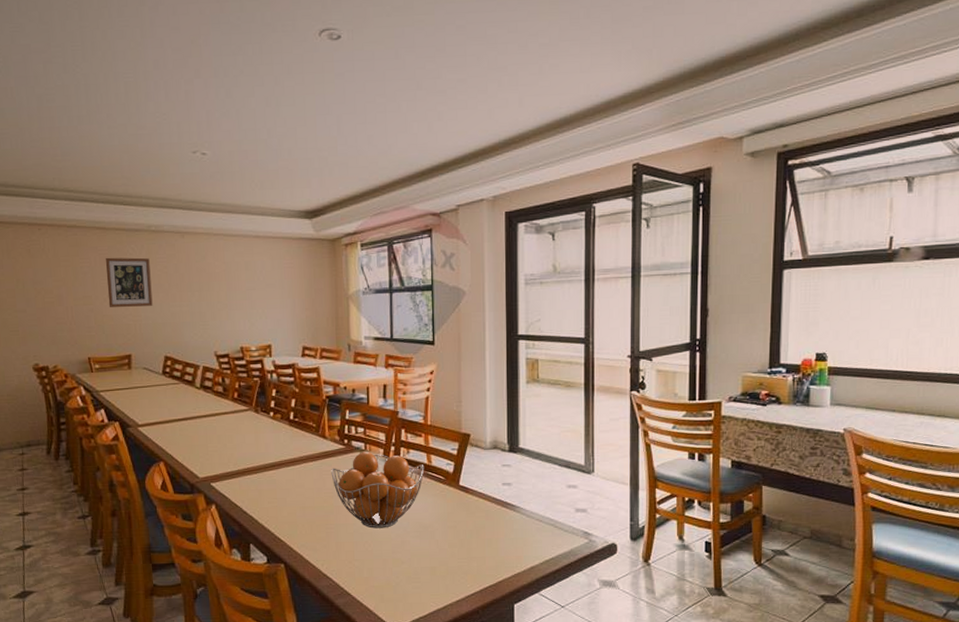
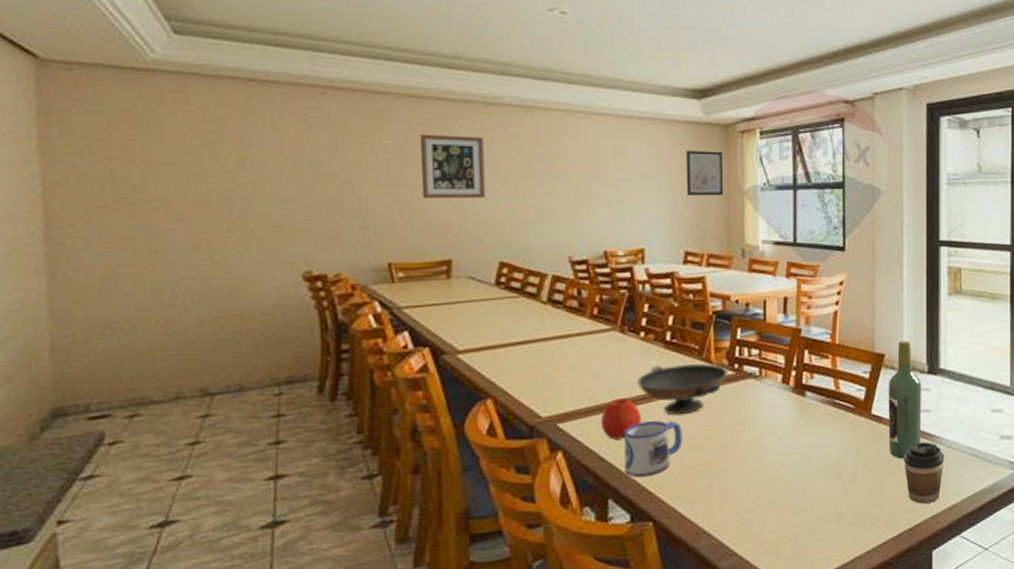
apple: none [243,465,273,497] -> present [602,398,641,440]
mug: none [260,484,305,529] -> present [624,421,683,478]
decorative bowl: none [268,438,339,480] -> present [637,363,728,415]
wall art: none [301,262,332,301] -> present [685,151,723,196]
fruit basket: present [331,452,425,529] -> none [717,378,831,471]
wine bottle: none [473,423,504,525] -> present [888,340,922,459]
coffee cup: none [487,511,524,564] -> present [903,441,945,504]

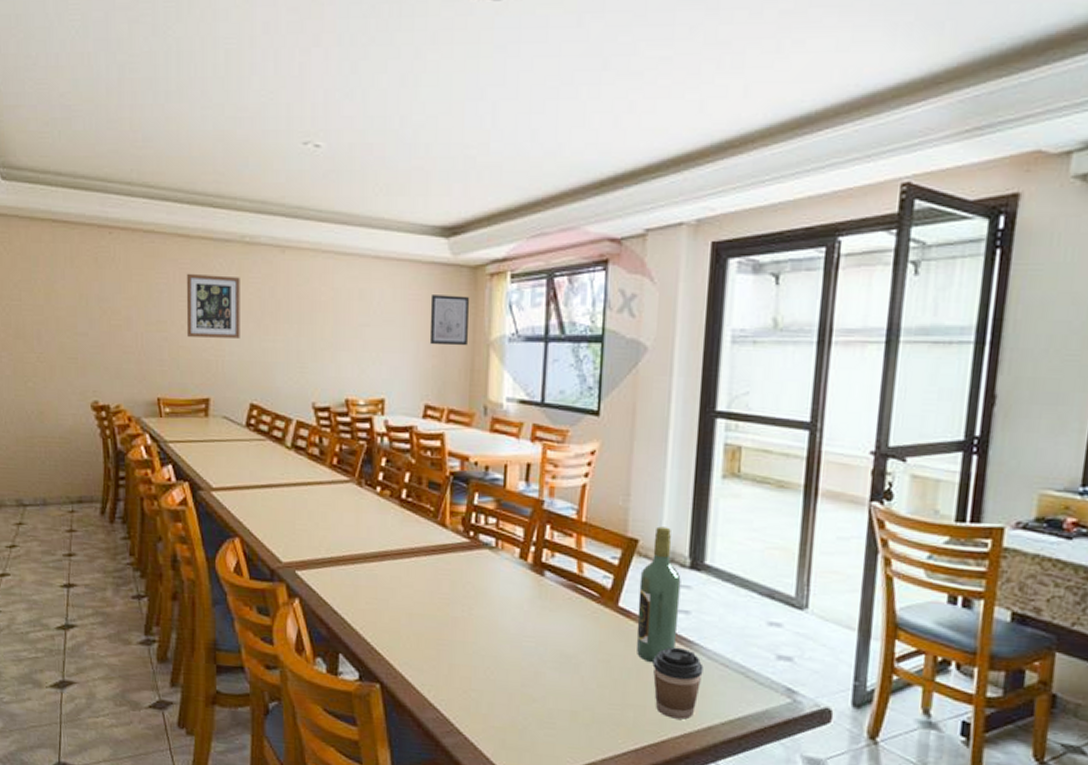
apple: present [602,398,641,440] -> none [336,553,373,595]
mug: present [624,421,683,478] -> none [356,580,413,637]
decorative bowl: present [637,363,728,415] -> none [371,524,463,579]

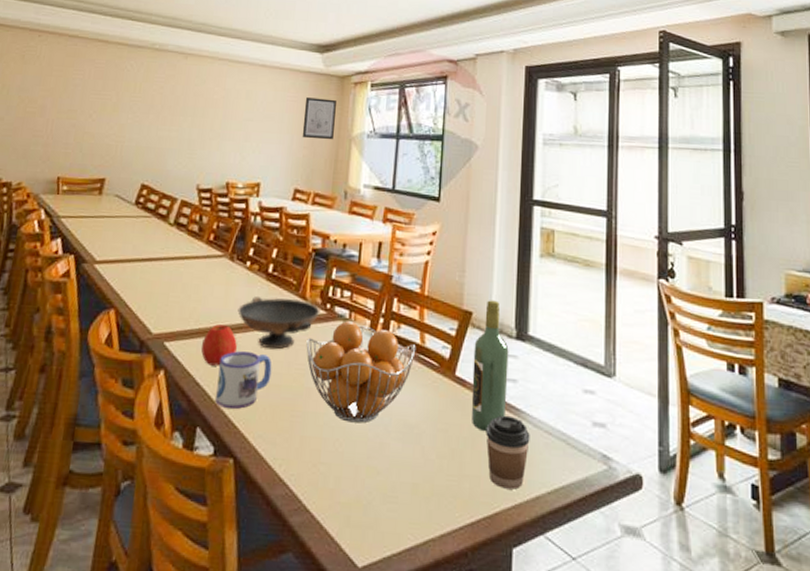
wall art: present [186,273,240,338] -> none [93,71,147,127]
apple: none [336,553,373,595] -> present [201,324,237,366]
mug: none [356,580,413,637] -> present [215,351,272,410]
decorative bowl: none [371,524,463,579] -> present [237,297,320,350]
fruit basket: none [449,549,573,653] -> present [306,321,416,423]

